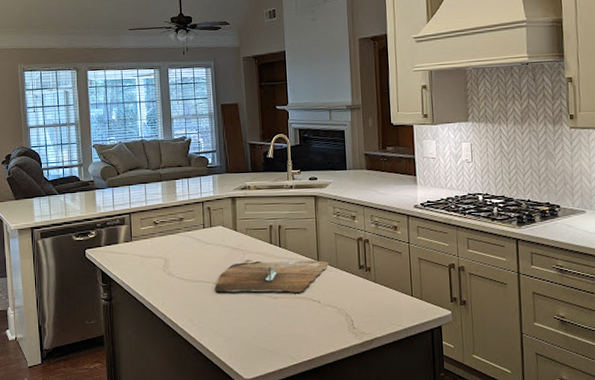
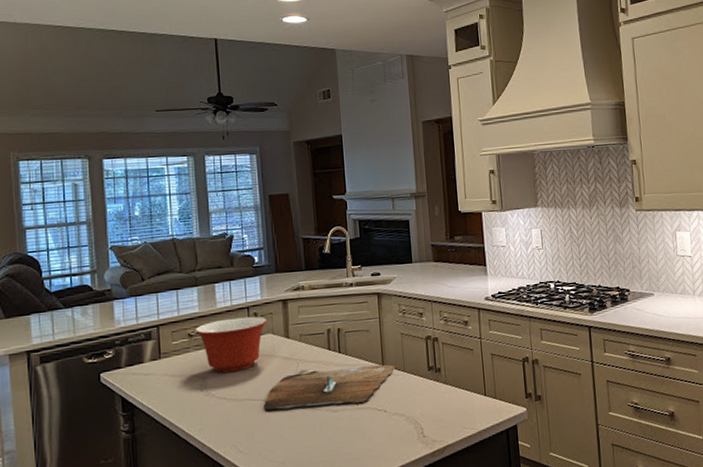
mixing bowl: none [159,210,219,257] -> present [195,316,267,373]

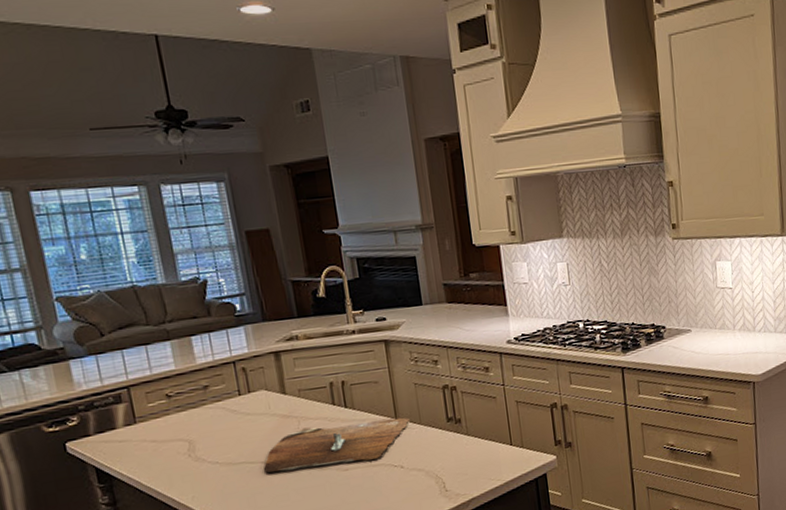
mixing bowl: present [195,316,267,373] -> none [173,371,259,436]

